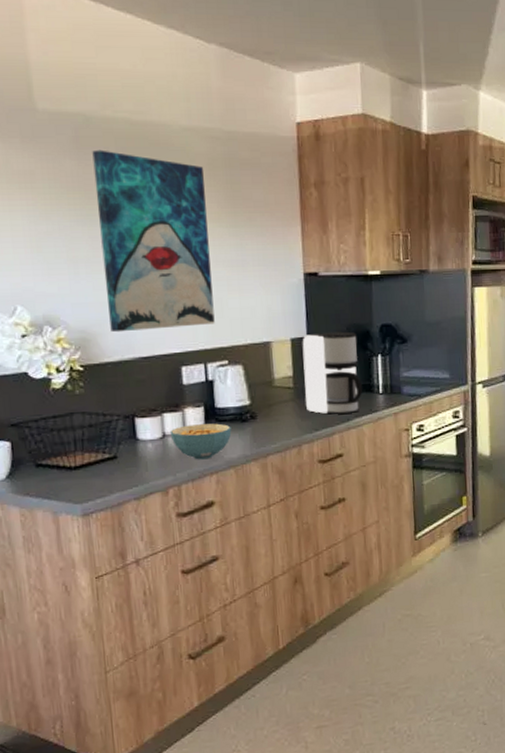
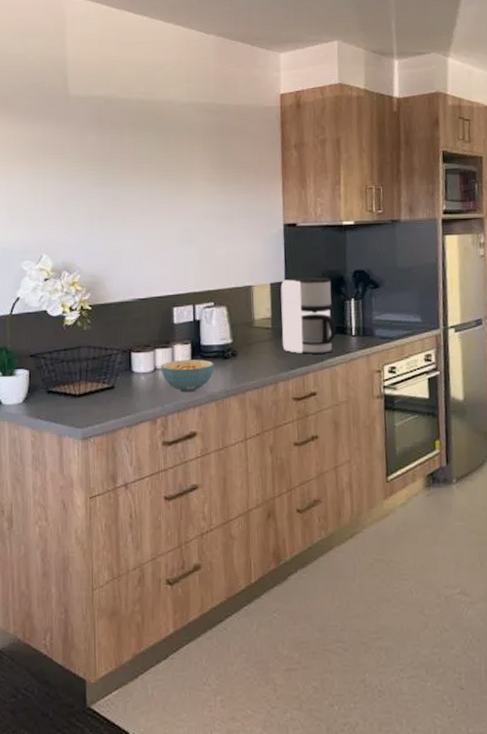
wall art: present [92,150,215,333] -> none [110,125,204,277]

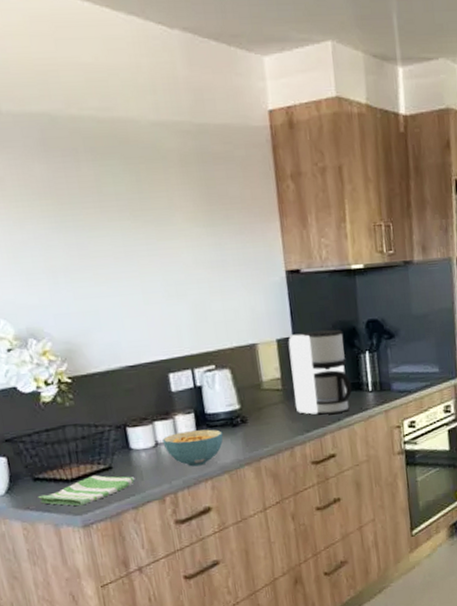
dish towel: none [48,392,133,420] -> present [38,475,136,507]

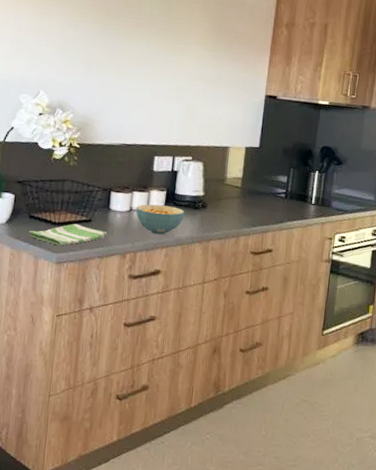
coffee maker: present [288,329,352,415] -> none [248,145,301,217]

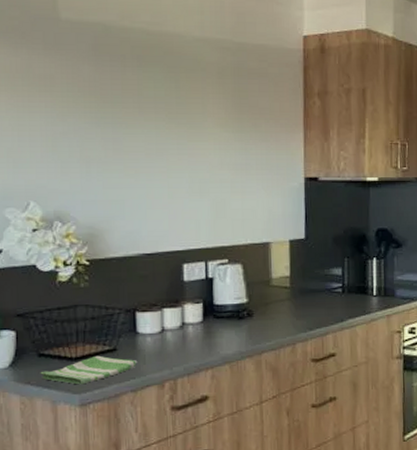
cereal bowl: present [136,204,185,235] -> none [169,320,228,355]

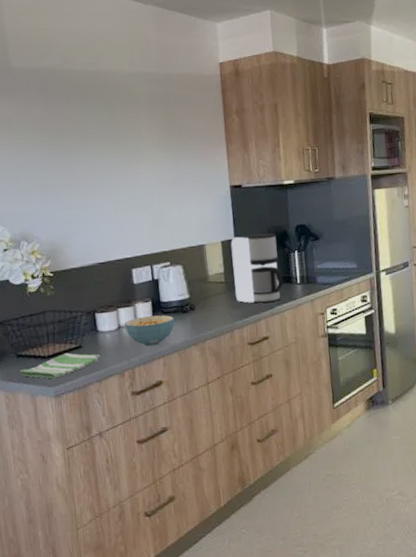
cereal bowl: none [169,320,228,355] -> present [124,315,175,347]
coffee maker: none [300,234,358,315] -> present [230,233,284,303]

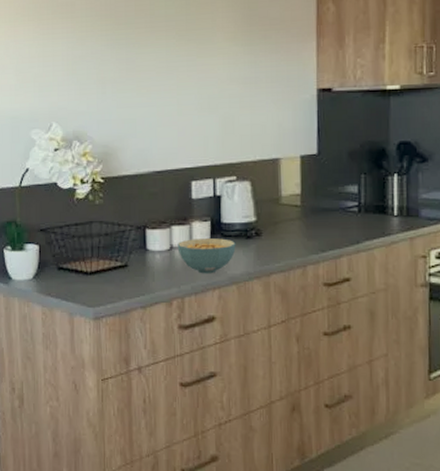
dish towel: present [19,352,100,379] -> none [59,271,147,299]
coffee maker: present [230,233,284,303] -> none [312,149,376,237]

